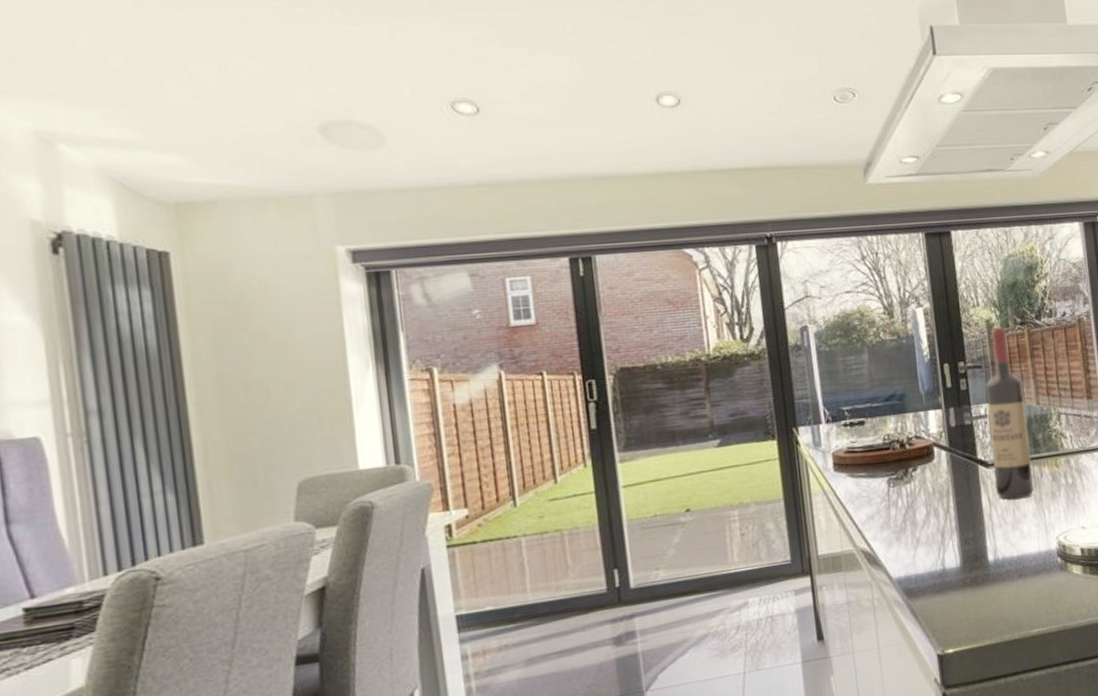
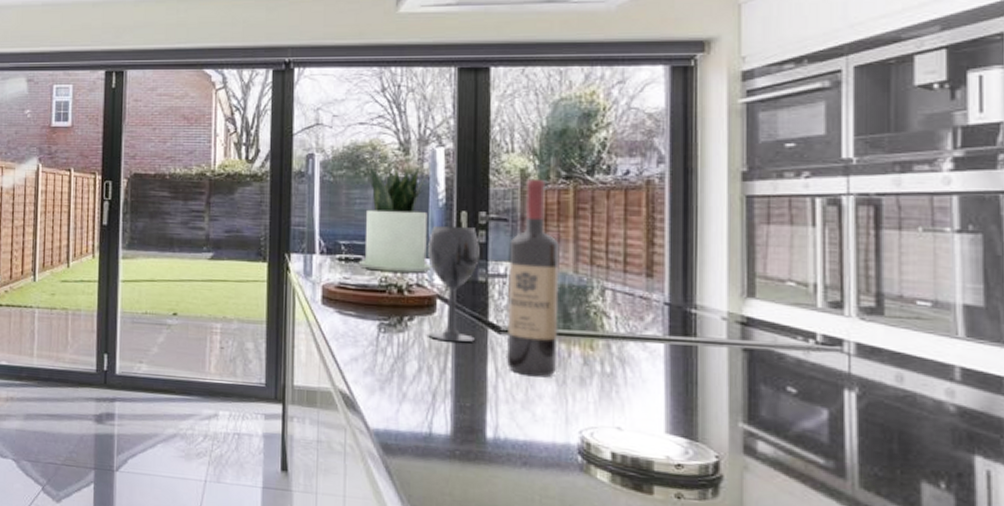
planter: none [860,328,927,431] -> present [358,167,433,273]
wine glass: none [920,377,969,484] -> present [428,225,480,343]

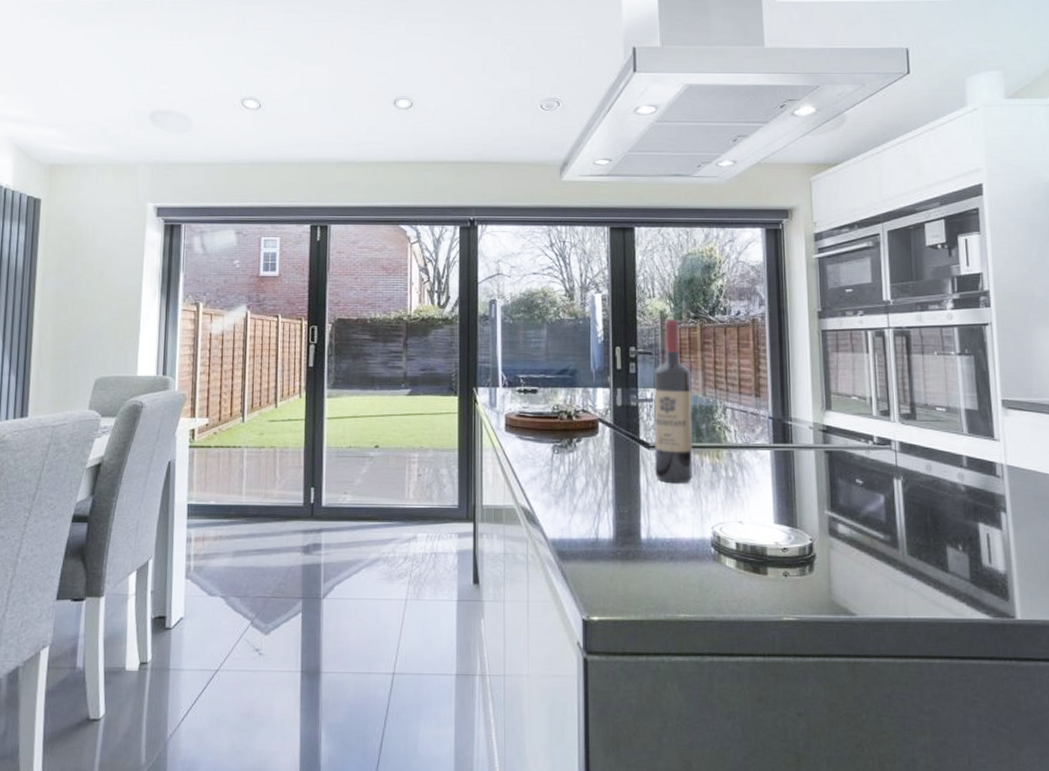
planter: present [358,167,433,273] -> none [534,310,595,401]
wine glass: present [428,225,480,343] -> none [591,359,631,459]

